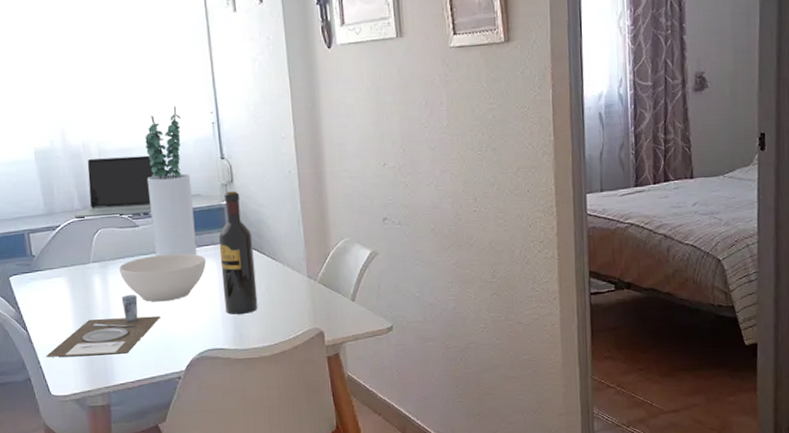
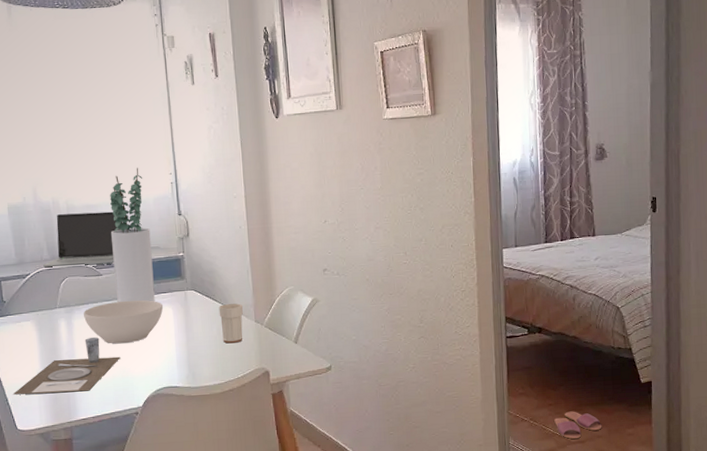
wine bottle: present [218,191,258,314] -> none [175,244,210,355]
cup: none [267,257,295,301] -> present [218,303,243,344]
slippers: none [645,376,700,409] -> present [554,411,602,440]

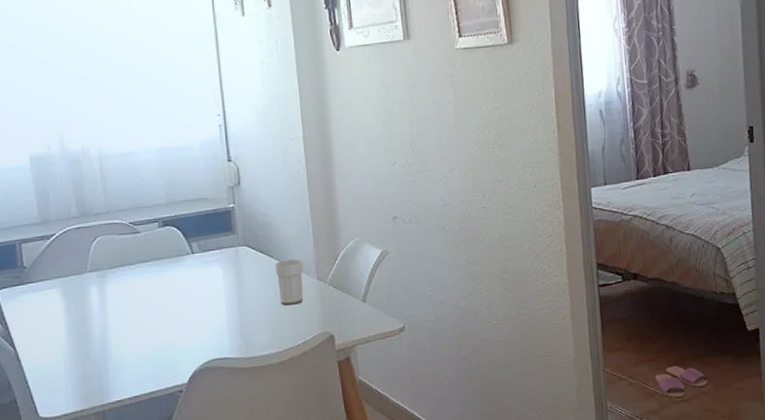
place setting: present [13,337,120,395] -> none [34,304,162,376]
laptop: present [43,211,120,268] -> none [71,159,161,226]
bowl: present [84,300,163,344] -> none [118,259,211,312]
vase: present [110,167,155,303] -> none [149,109,202,264]

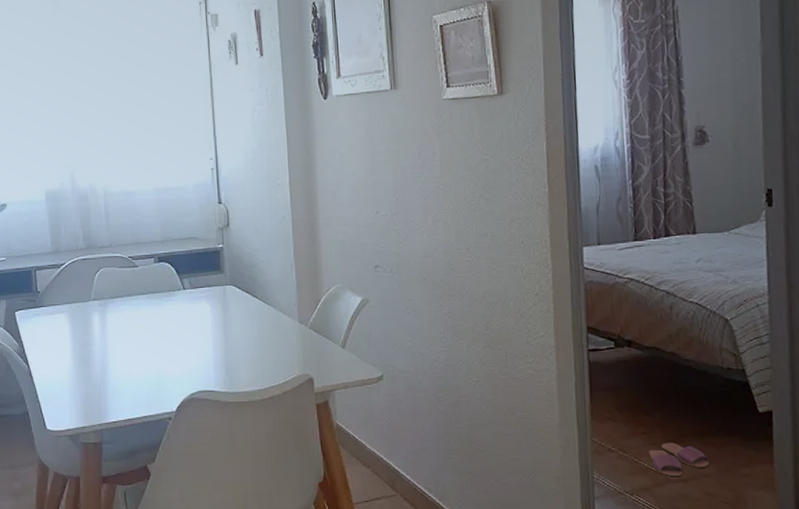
cup: present [275,259,304,306] -> none [259,301,285,346]

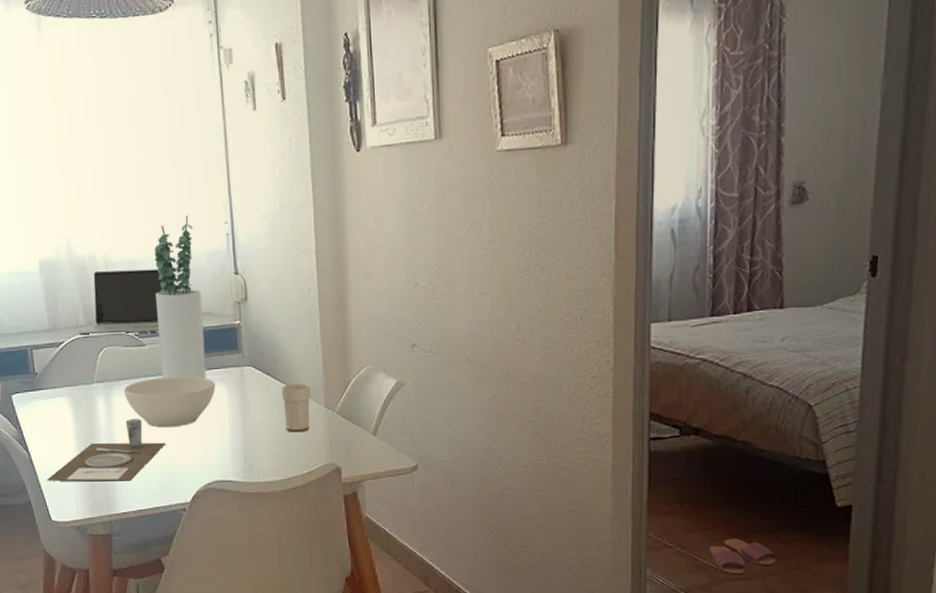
place setting: none [43,333,154,392] -> present [46,419,166,482]
laptop: none [79,198,158,257] -> present [79,269,166,335]
bowl: none [118,294,200,342] -> present [124,376,215,428]
vase: none [147,152,192,297] -> present [154,215,206,379]
cup: none [259,301,285,346] -> present [281,384,310,432]

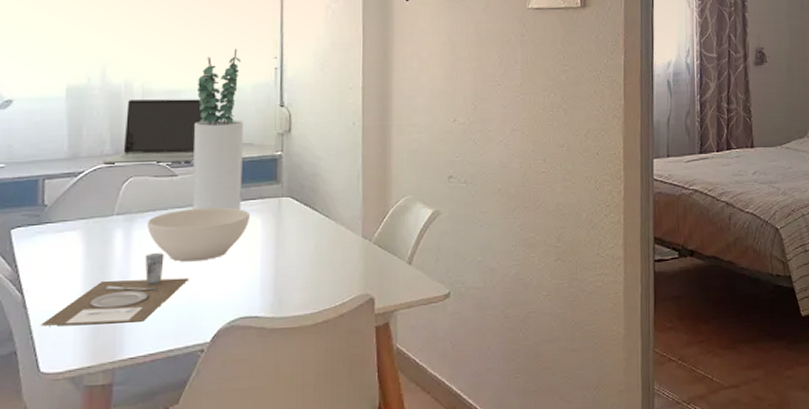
cup: present [281,384,310,432] -> none [319,214,348,263]
slippers: present [710,538,776,575] -> none [706,349,759,384]

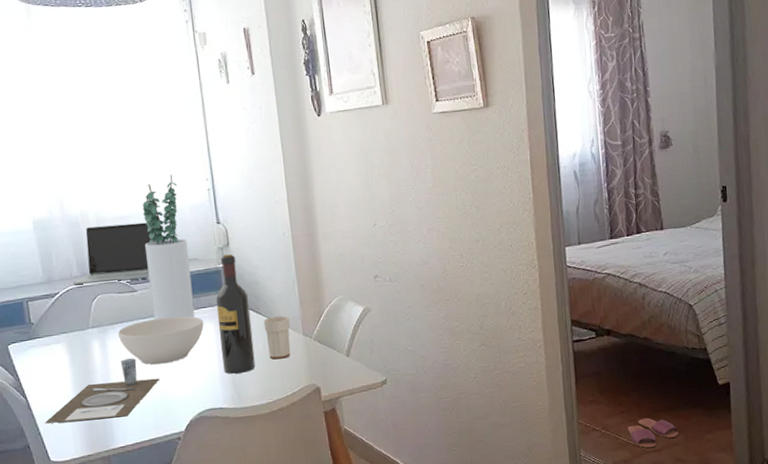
wine bottle: none [266,141,306,277] -> present [215,254,256,374]
cup: none [319,214,348,263] -> present [263,316,291,360]
slippers: none [706,349,759,384] -> present [628,417,679,449]

